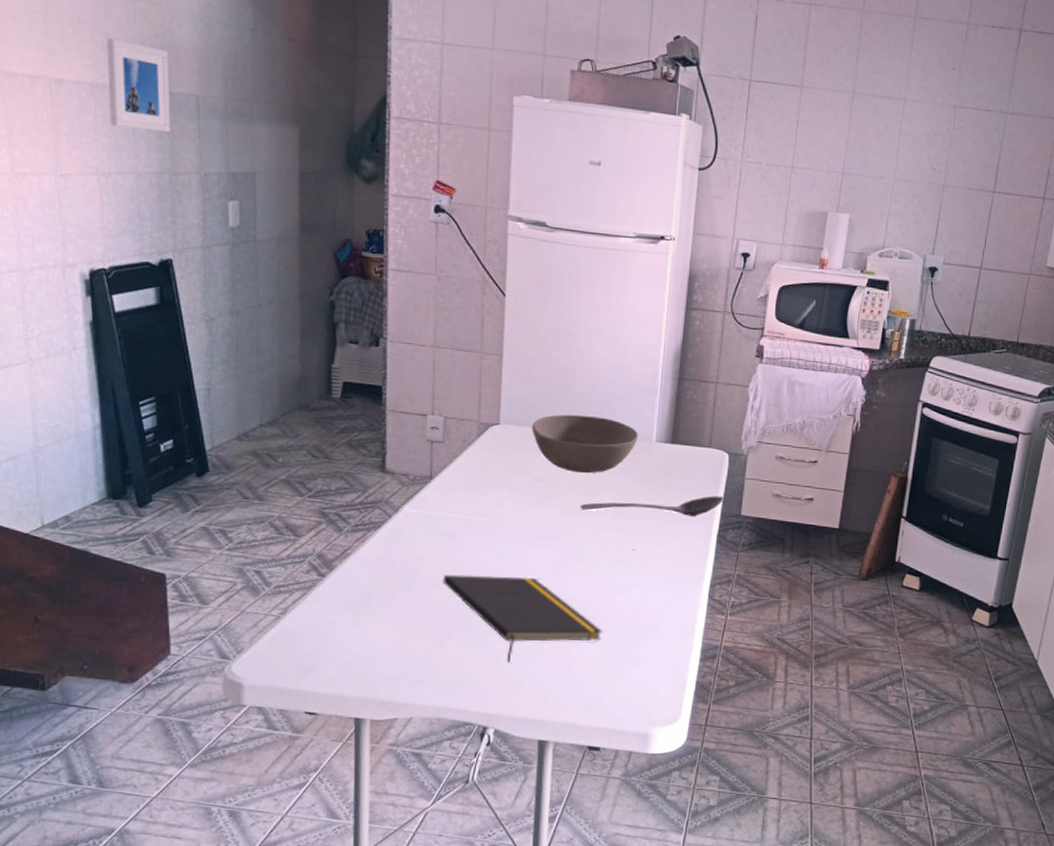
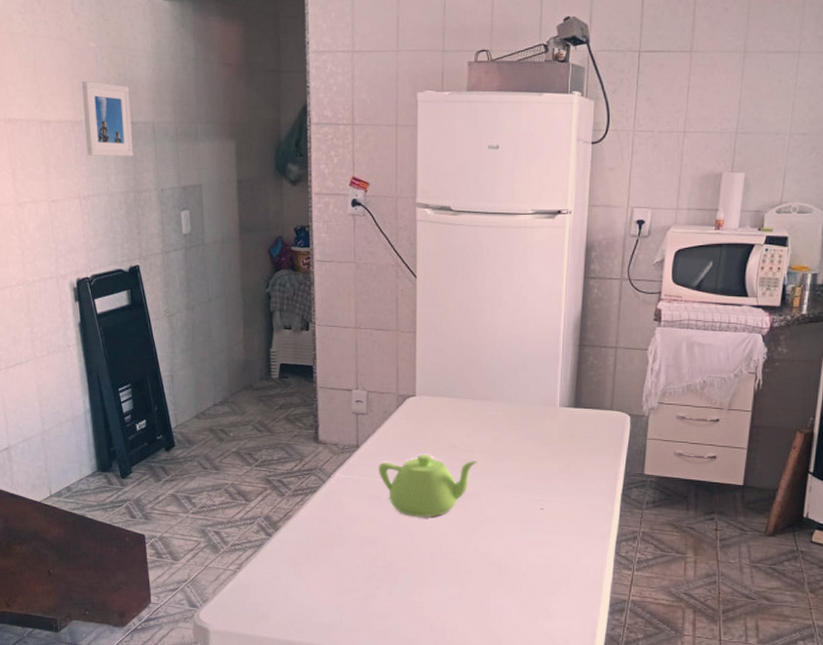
notepad: present [442,574,603,662] -> none [371,533,516,613]
teapot: none [453,488,565,558] -> present [378,454,477,518]
bowl: present [532,414,638,474] -> none [444,384,542,439]
stirrer: present [580,496,724,516] -> none [491,456,627,476]

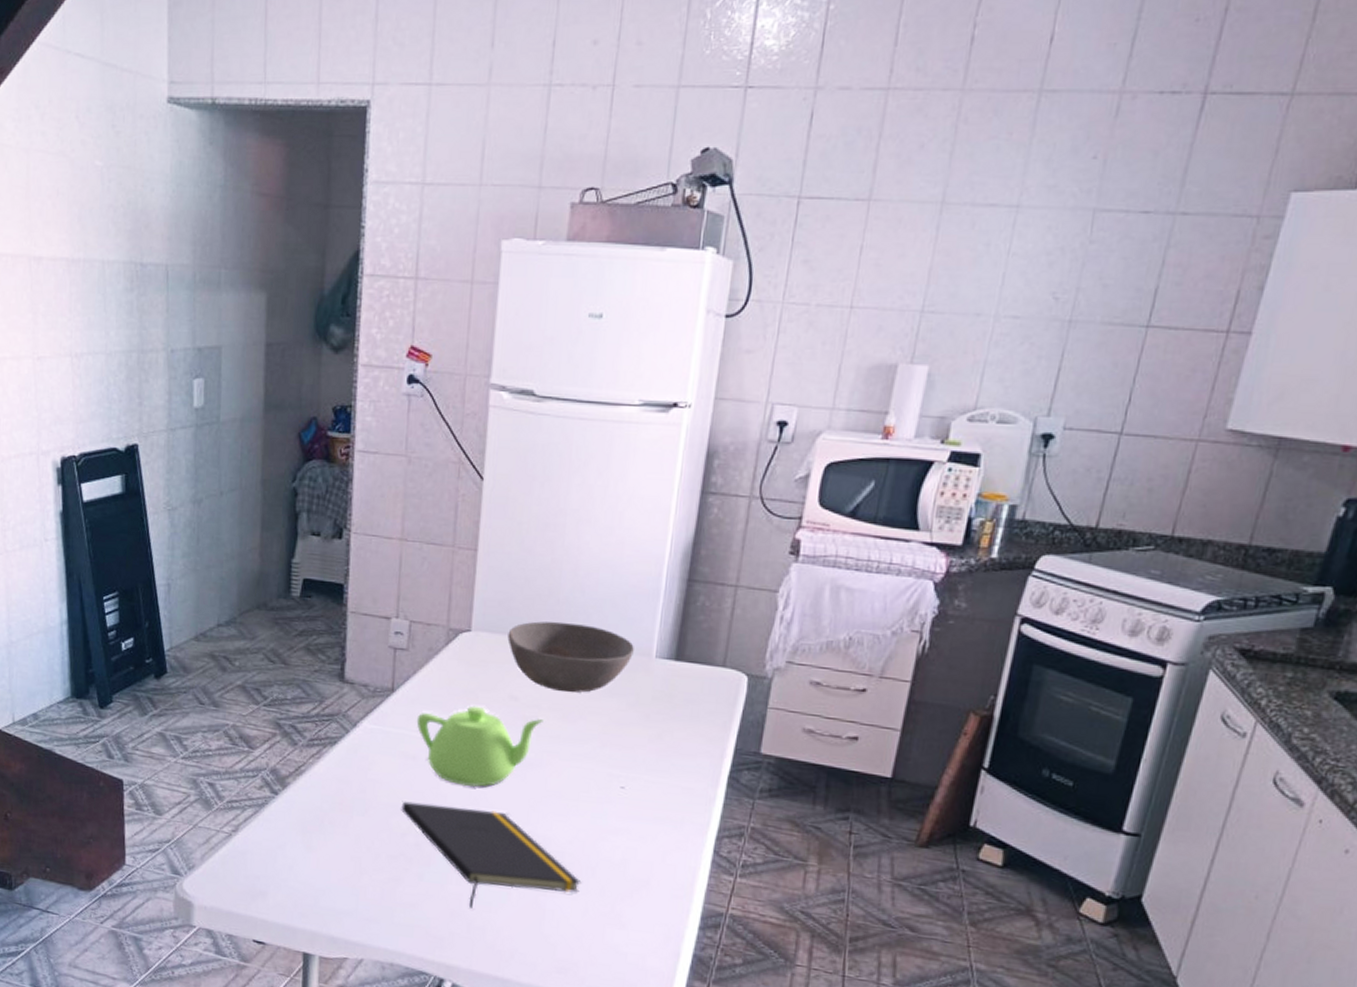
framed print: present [82,80,133,157] -> none [82,208,141,306]
notepad: none [371,533,516,613] -> present [401,801,582,908]
bowl: none [444,384,542,439] -> present [507,621,634,693]

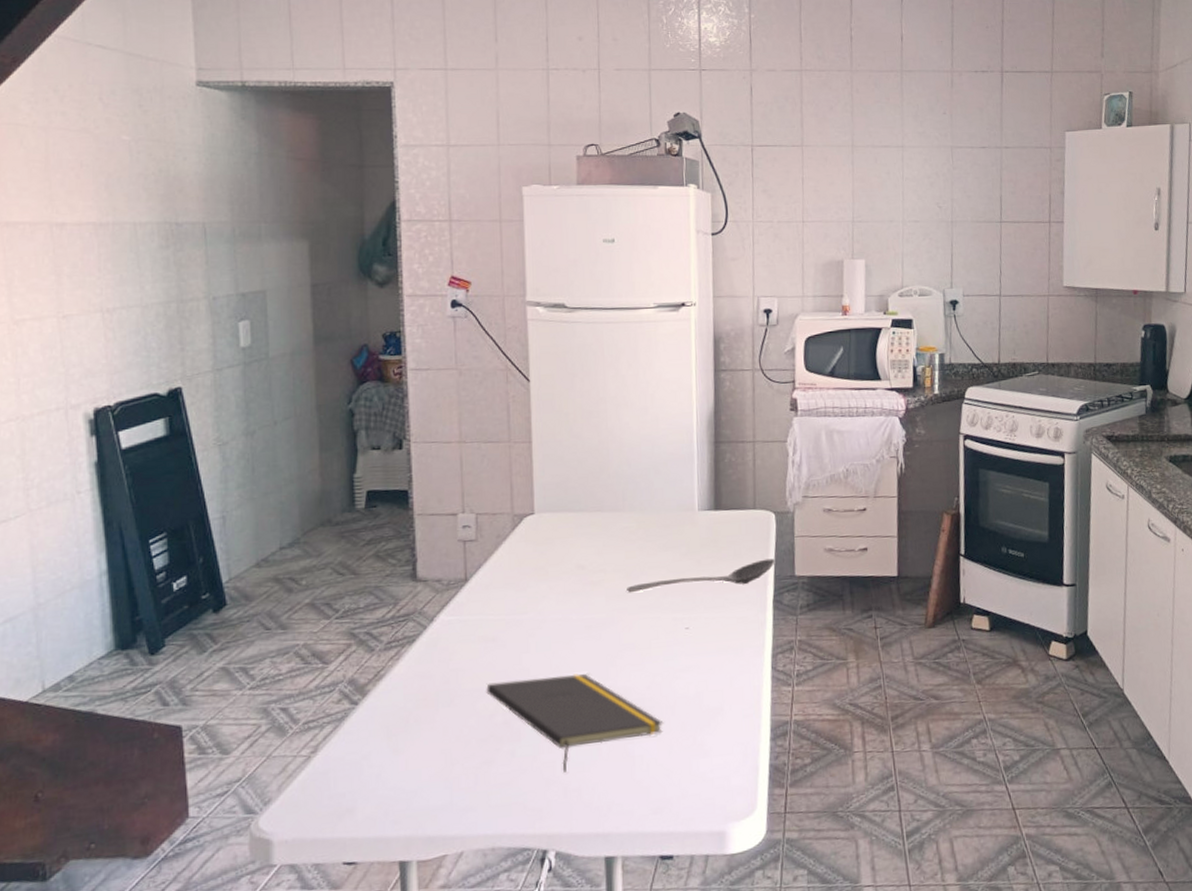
teapot: present [416,705,544,788] -> none [492,580,610,657]
bowl: present [507,621,634,693] -> none [568,492,679,554]
stirrer: none [561,727,739,752] -> present [627,558,775,592]

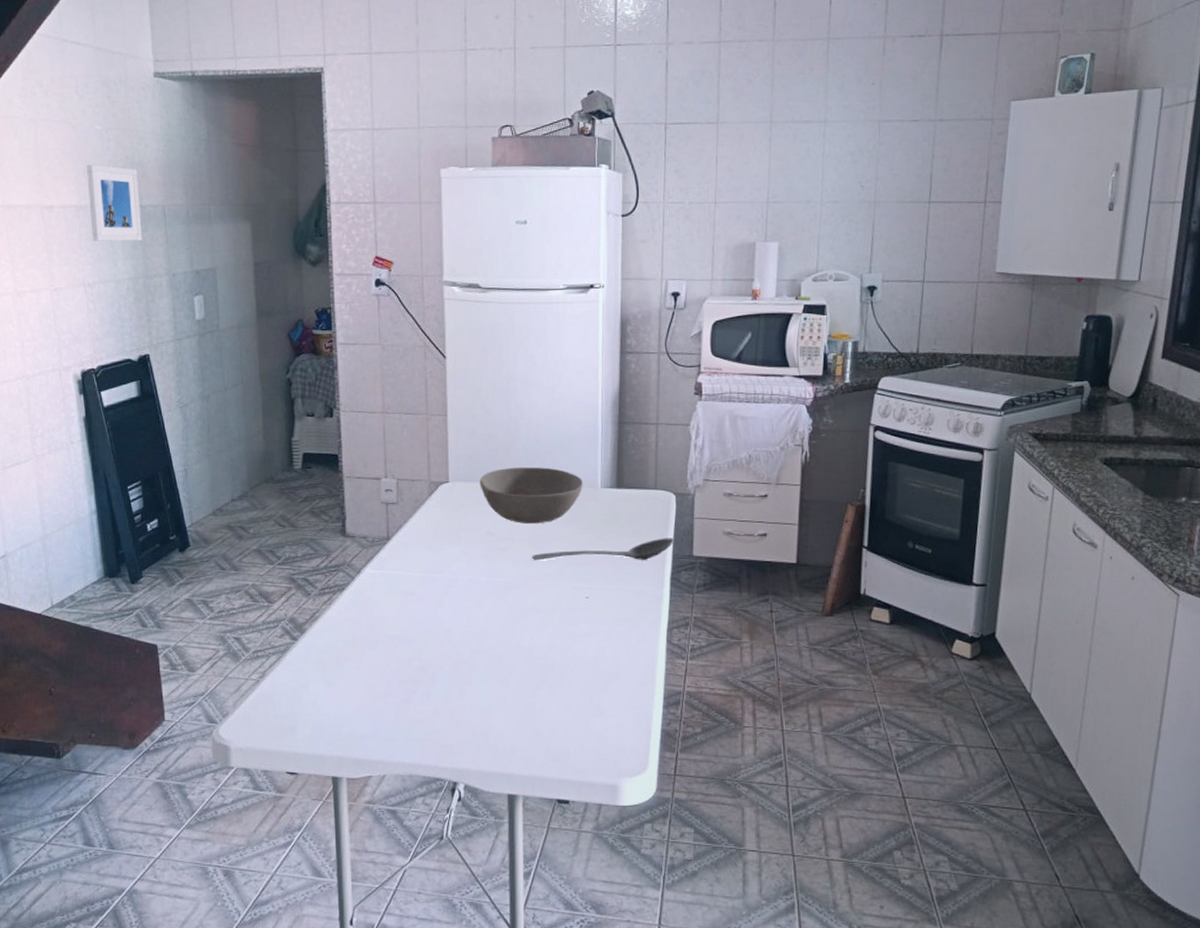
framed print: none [110,177,177,263] -> present [87,164,142,242]
notepad: present [486,674,664,772] -> none [405,630,563,717]
bowl: none [568,492,679,554] -> present [479,467,583,524]

